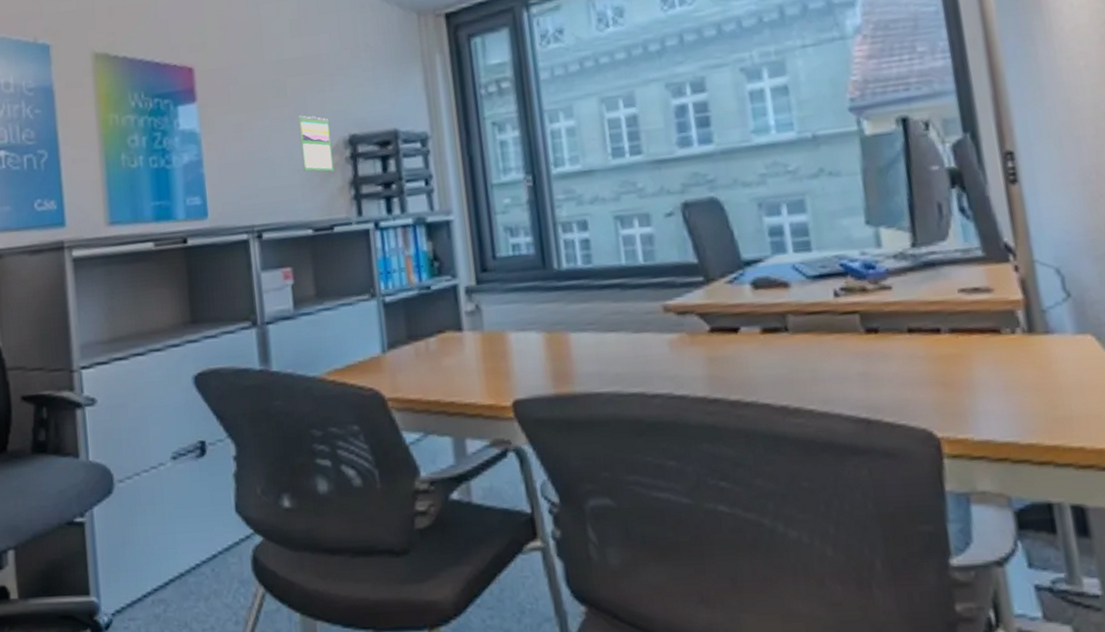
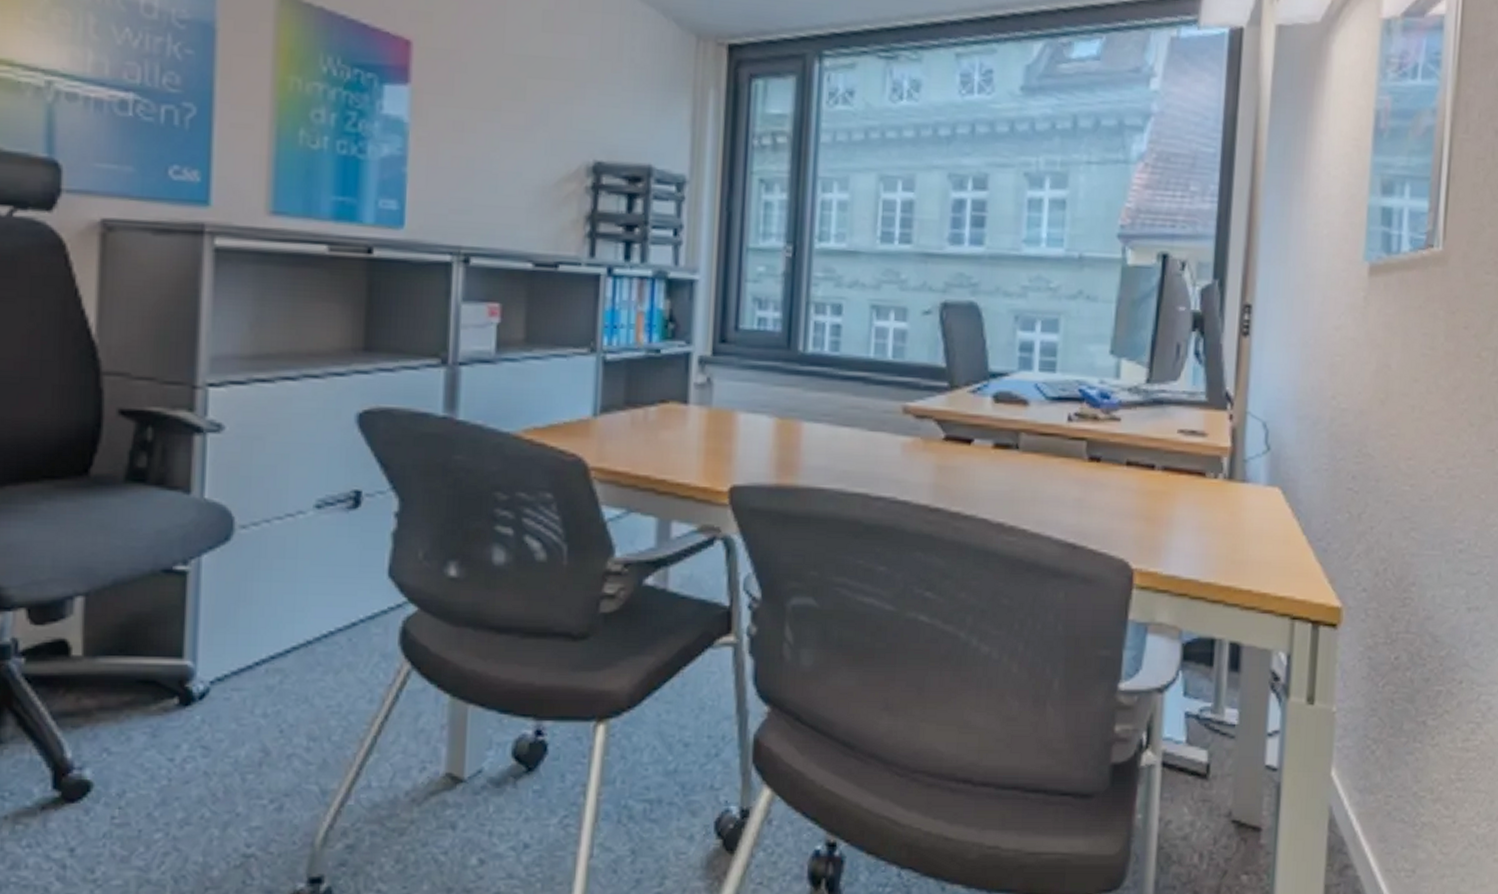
calendar: present [298,115,334,172] -> none [532,126,572,200]

